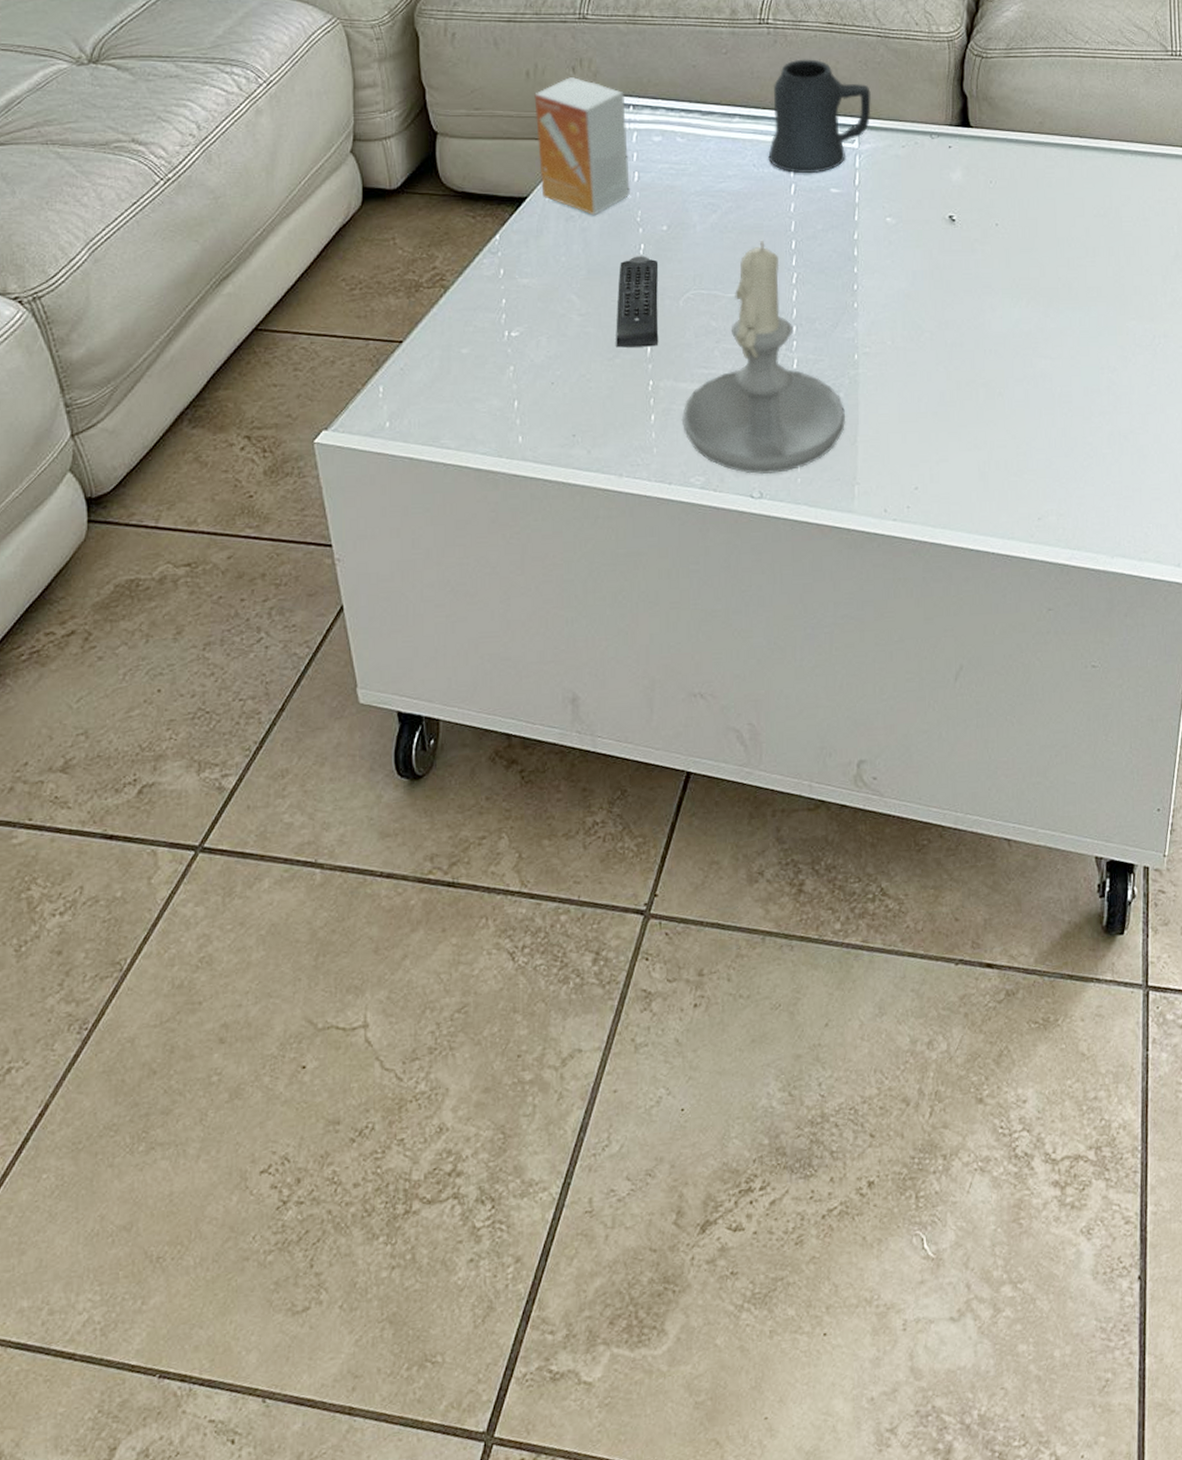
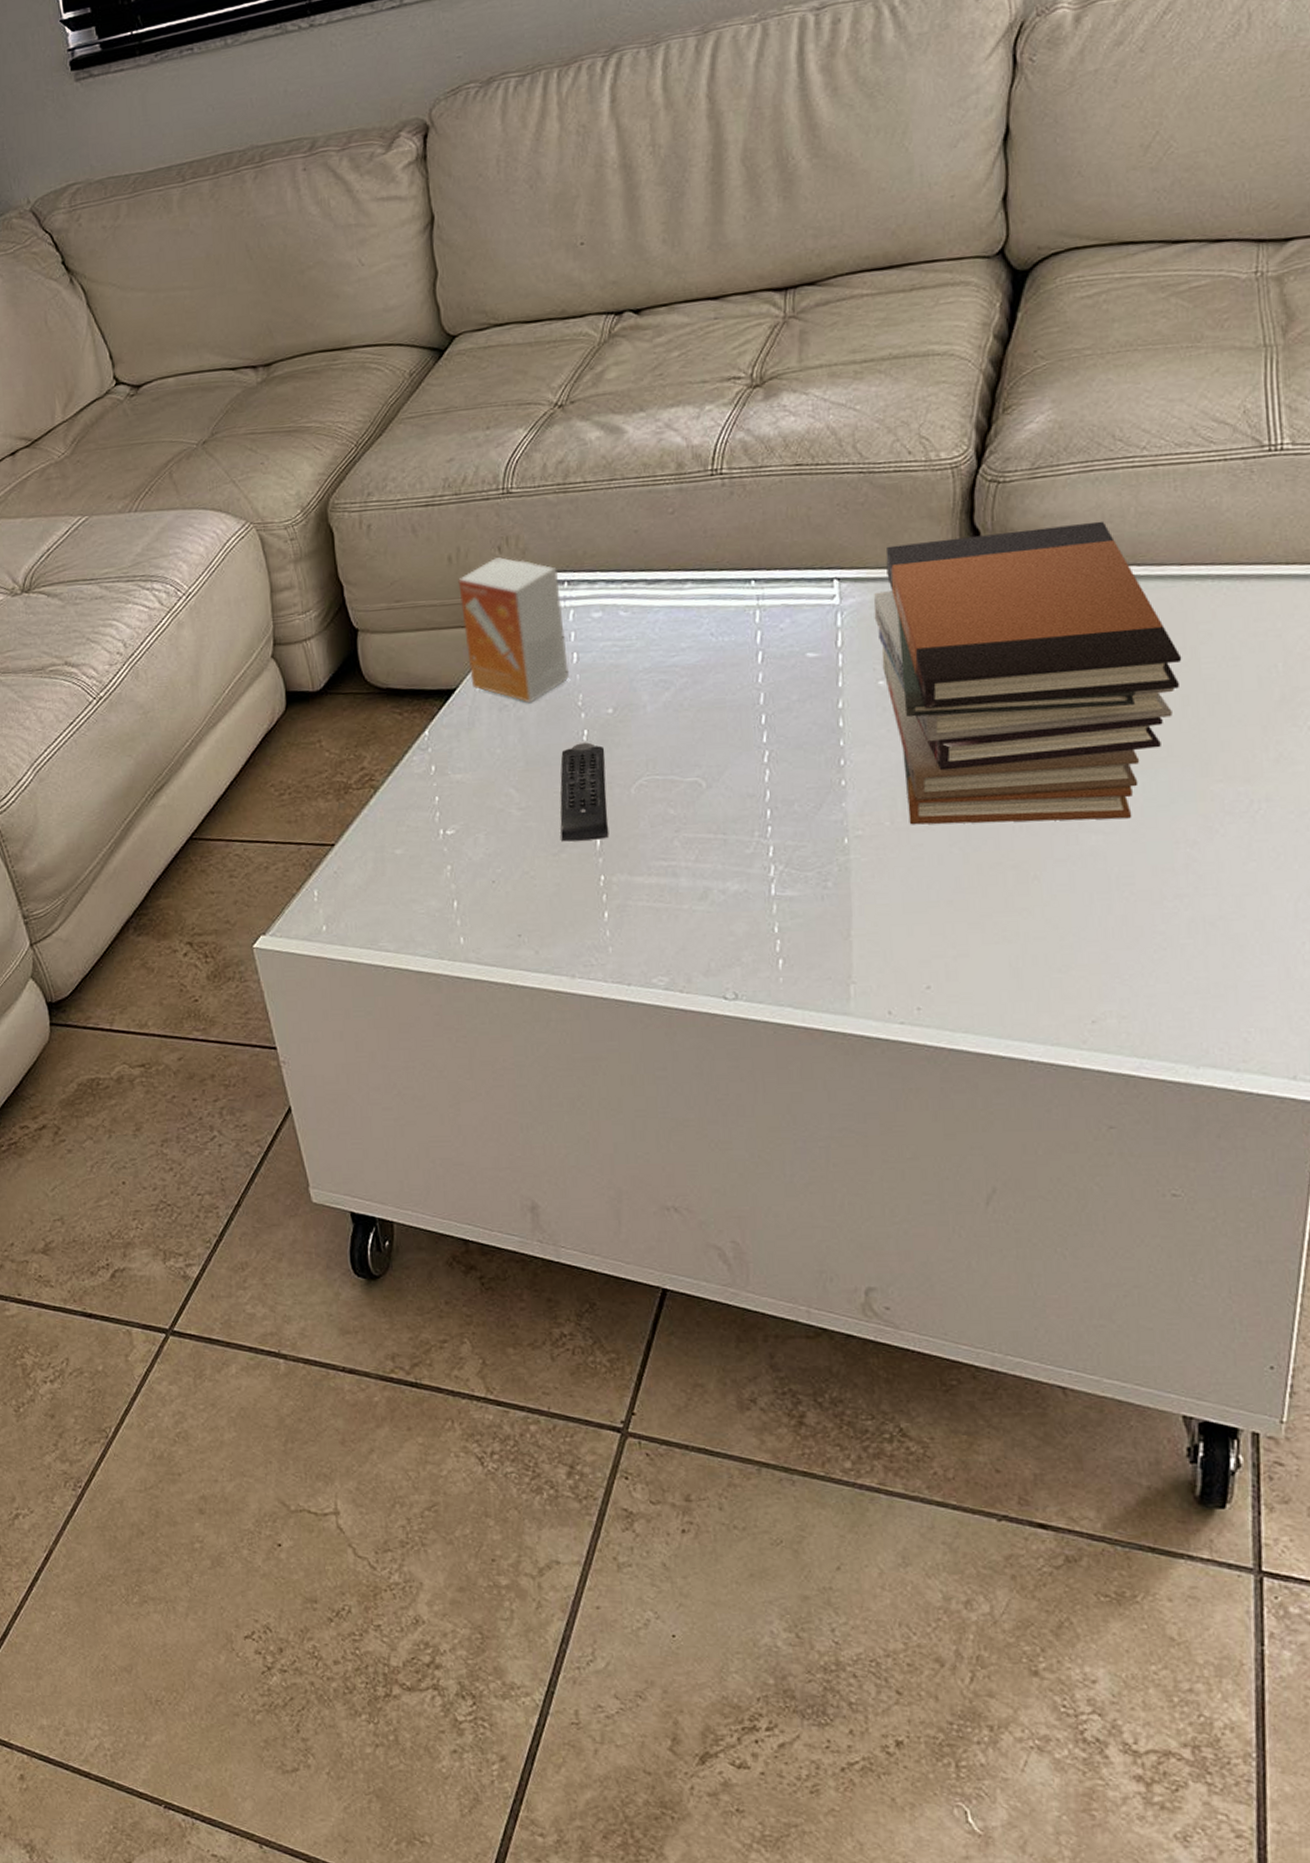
candle: present [681,240,846,475] -> none [639,716,837,974]
mug: present [768,59,871,173] -> none [728,508,855,639]
book stack: none [885,98,1109,347] -> present [874,521,1182,825]

